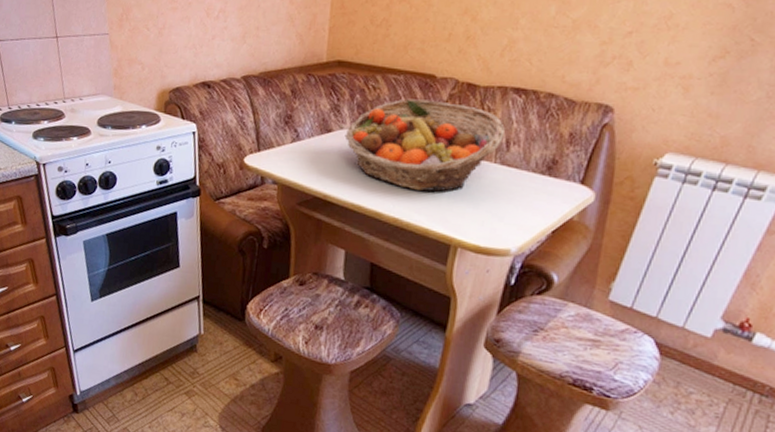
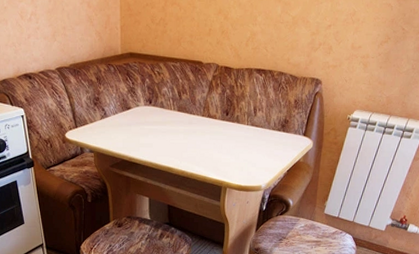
fruit basket: present [344,98,505,192] -> none [140,80,252,150]

